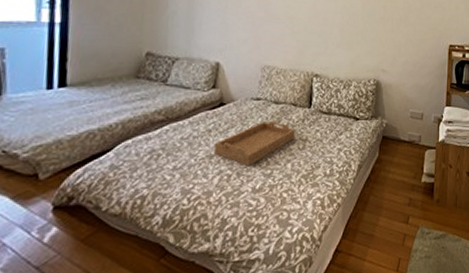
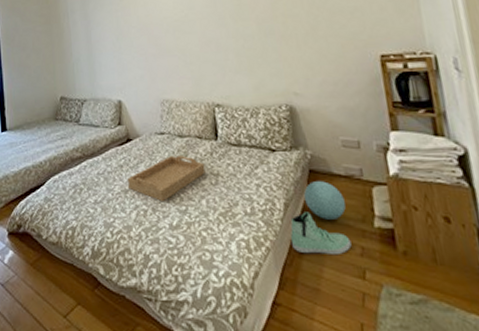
sneaker: none [359,172,403,207] -> present [290,212,352,256]
ball: none [374,146,404,178] -> present [303,181,346,220]

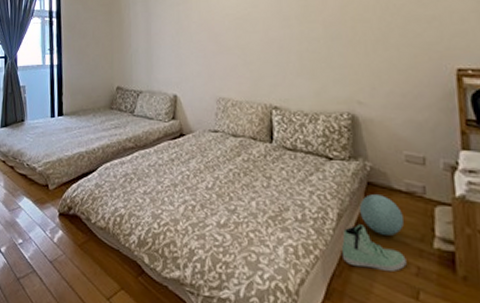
serving tray: present [128,156,206,202] -> none [178,155,258,200]

